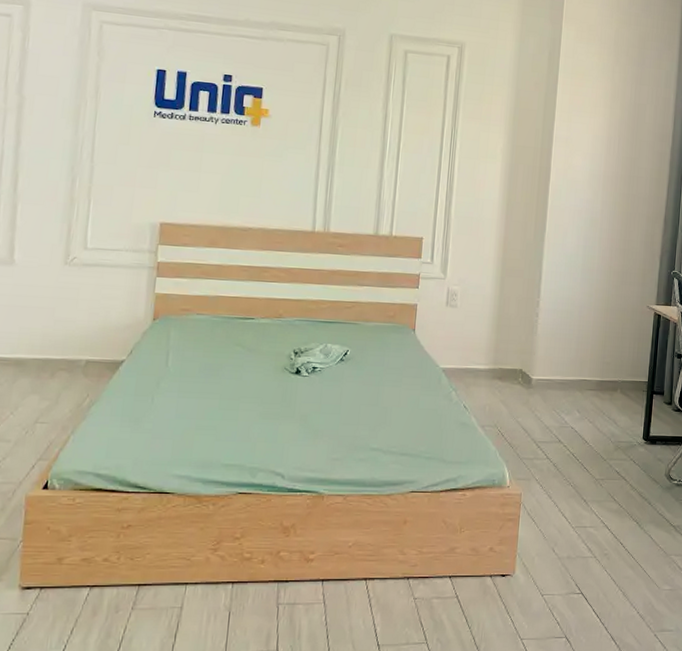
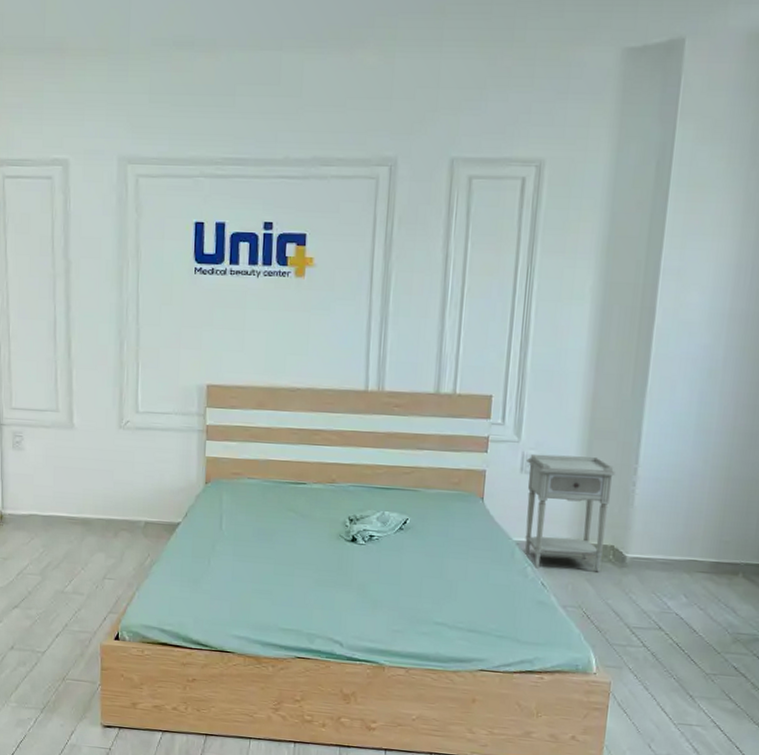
nightstand: none [450,289,523,394] -> present [525,454,617,572]

